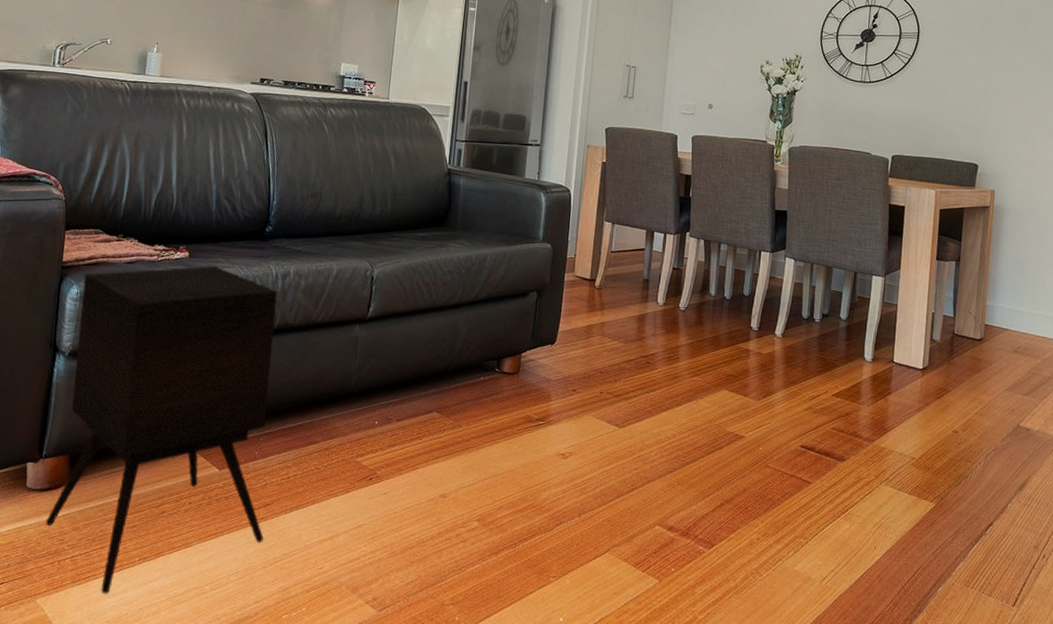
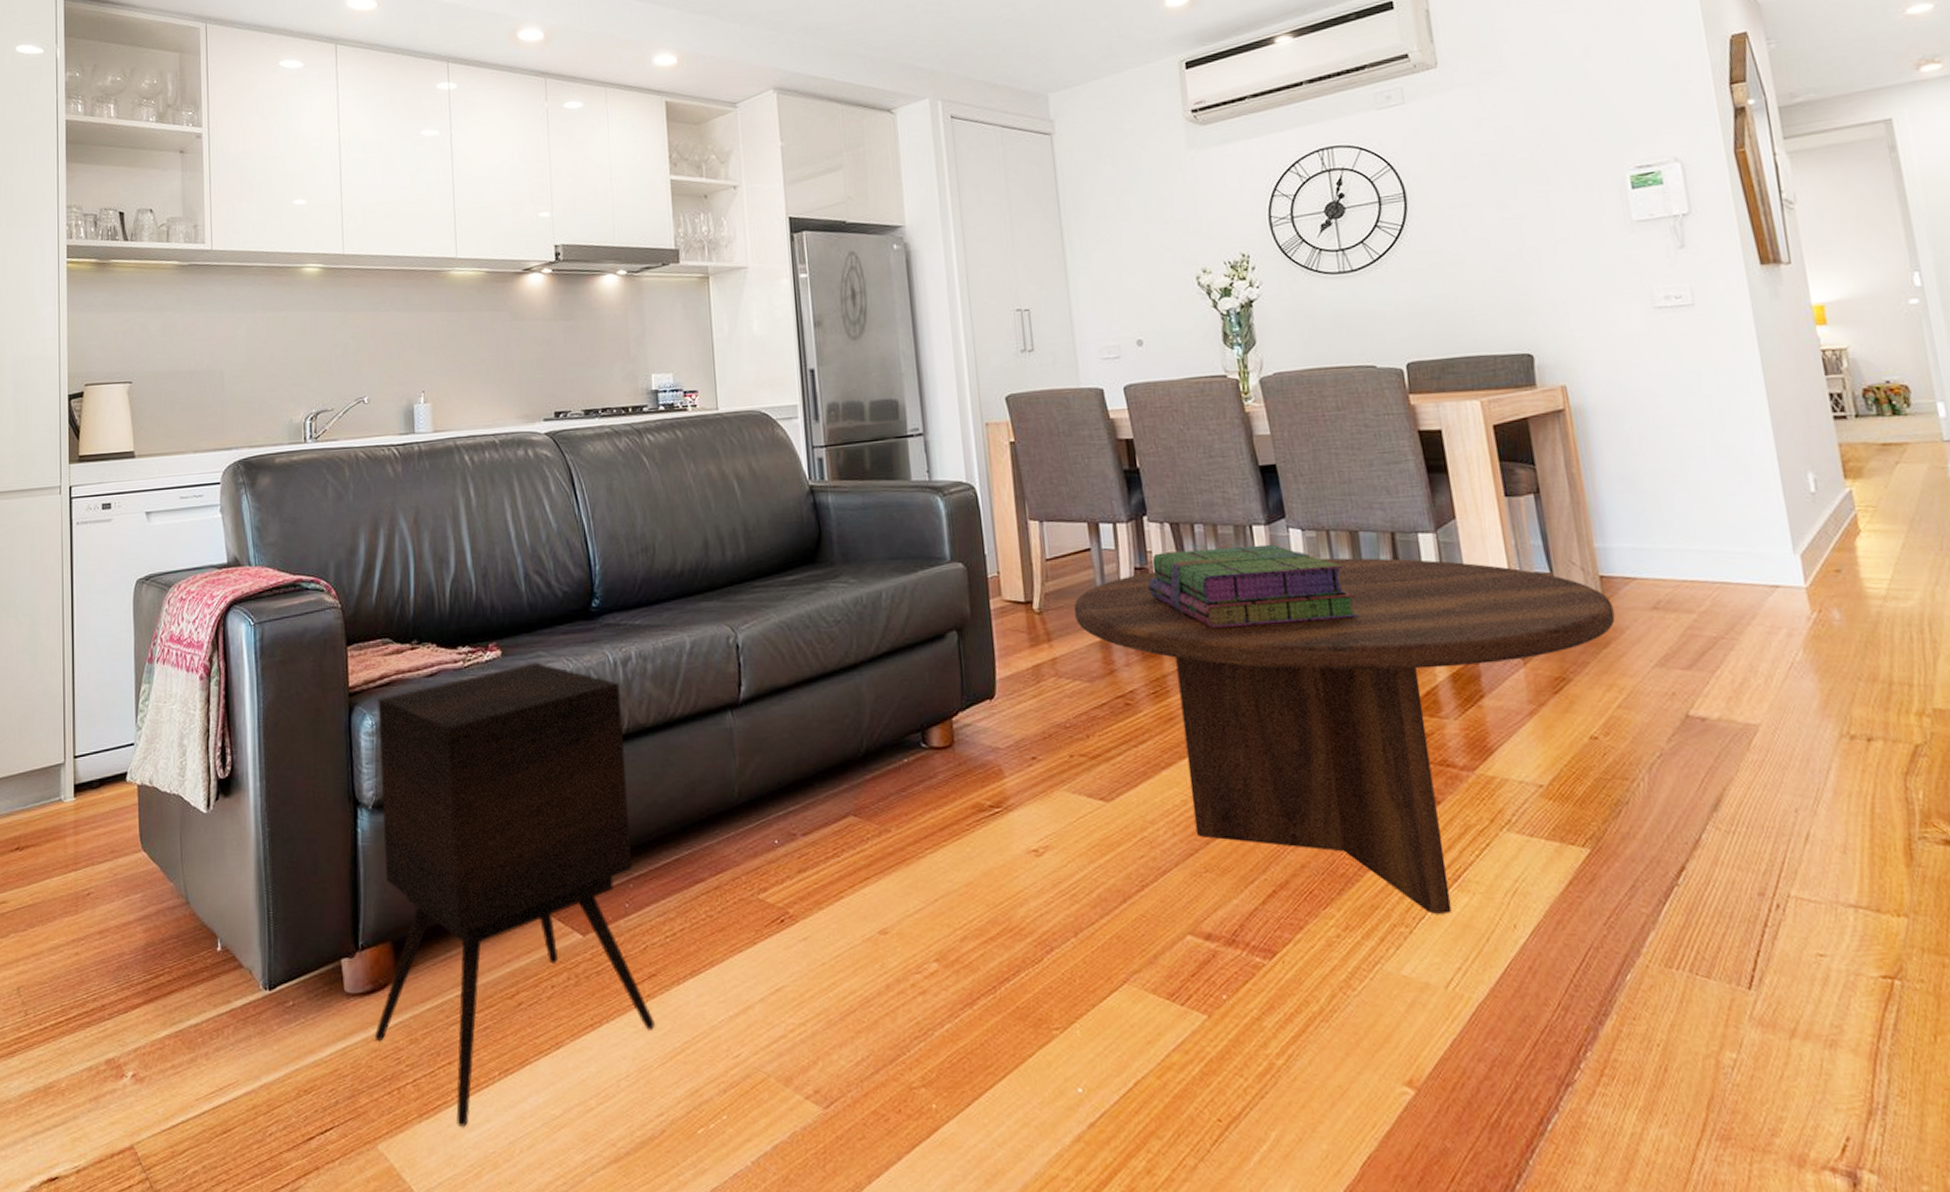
coffee table: none [623,272,989,534] -> present [1073,557,1616,914]
stack of books: none [680,260,821,327] -> present [1148,544,1359,629]

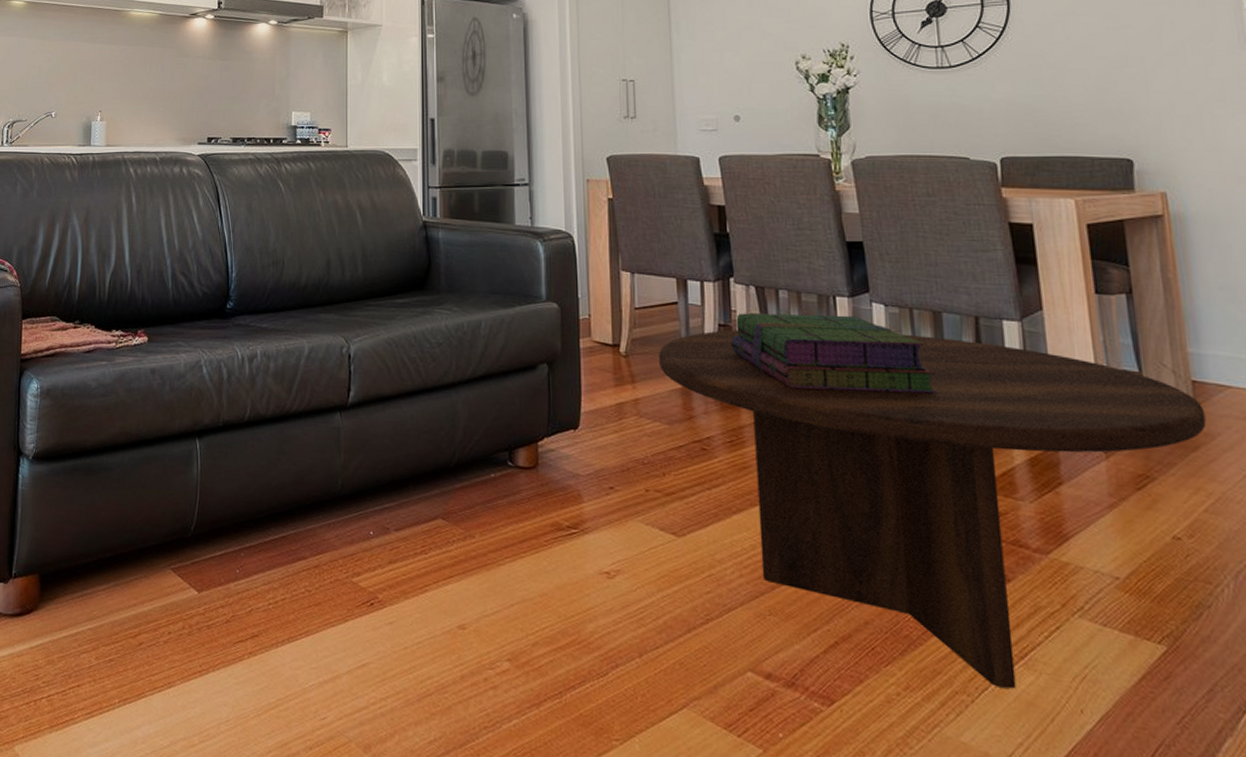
side table: present [374,662,655,1128] -> none [19,350,254,744]

